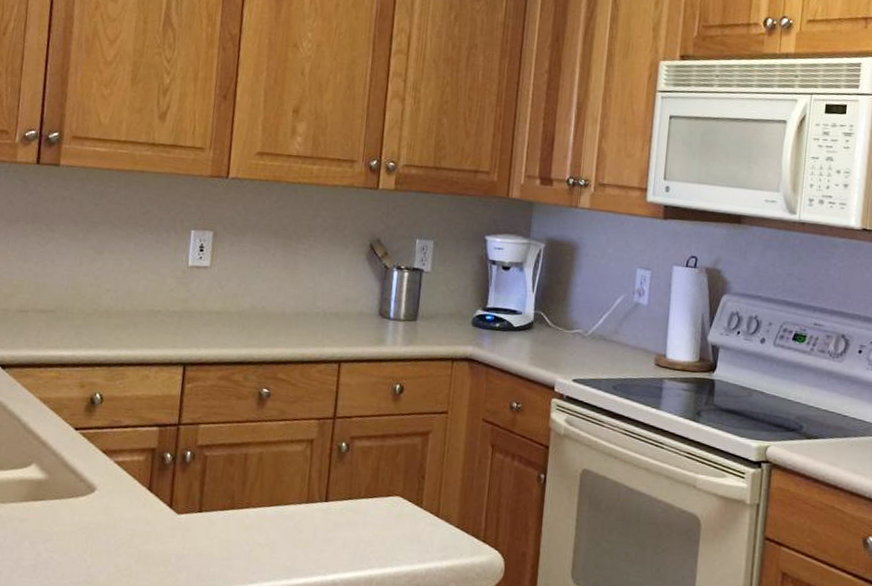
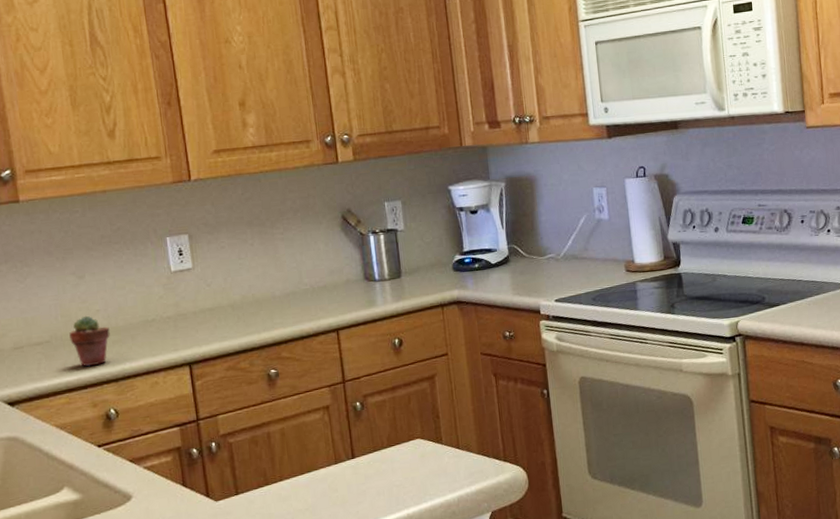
potted succulent: none [74,292,115,346] -> present [69,315,110,367]

